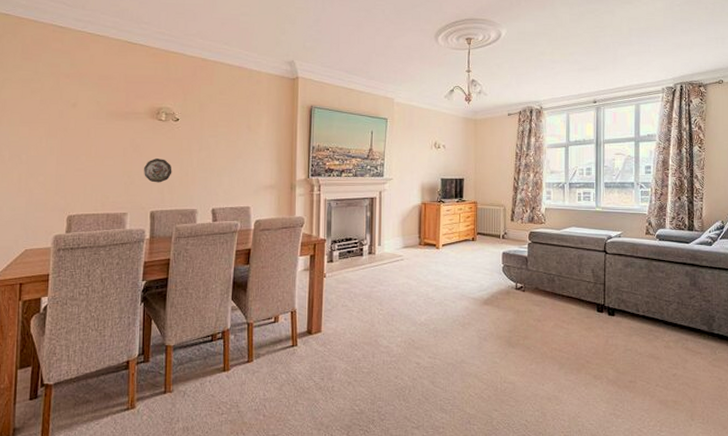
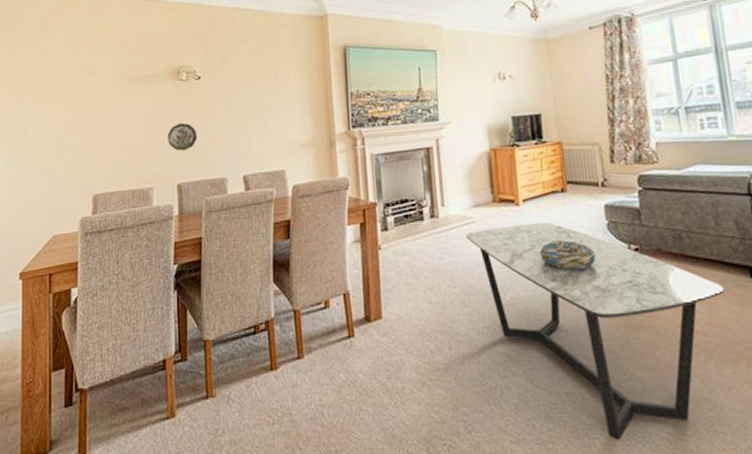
coffee table: none [395,263,578,426] -> present [466,222,724,440]
decorative bowl: none [451,278,491,301] -> present [540,240,596,271]

